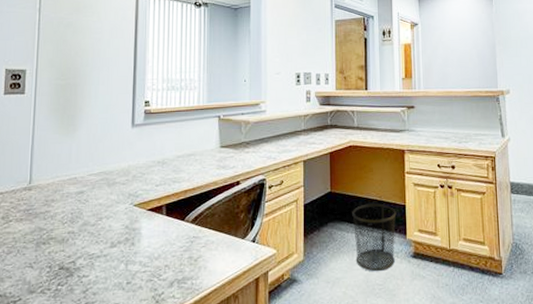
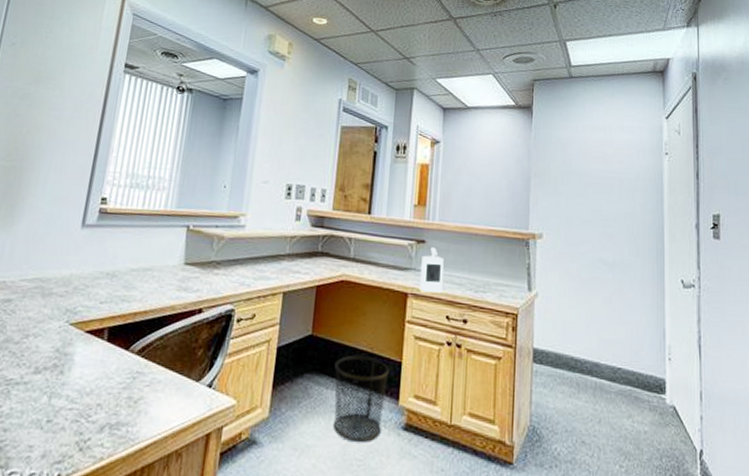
tissue box: none [413,111,432,148] -> present [420,247,444,293]

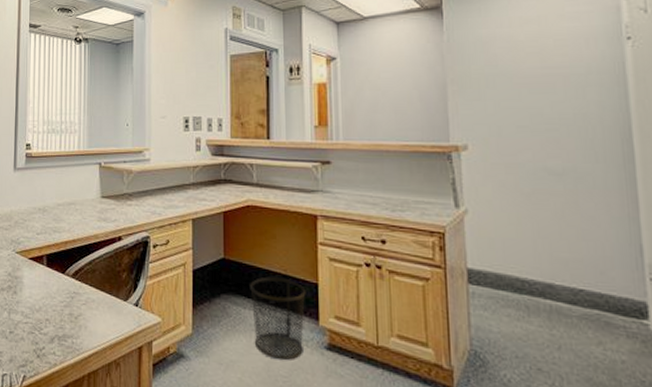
tissue box: present [420,247,444,293] -> none [329,168,354,215]

